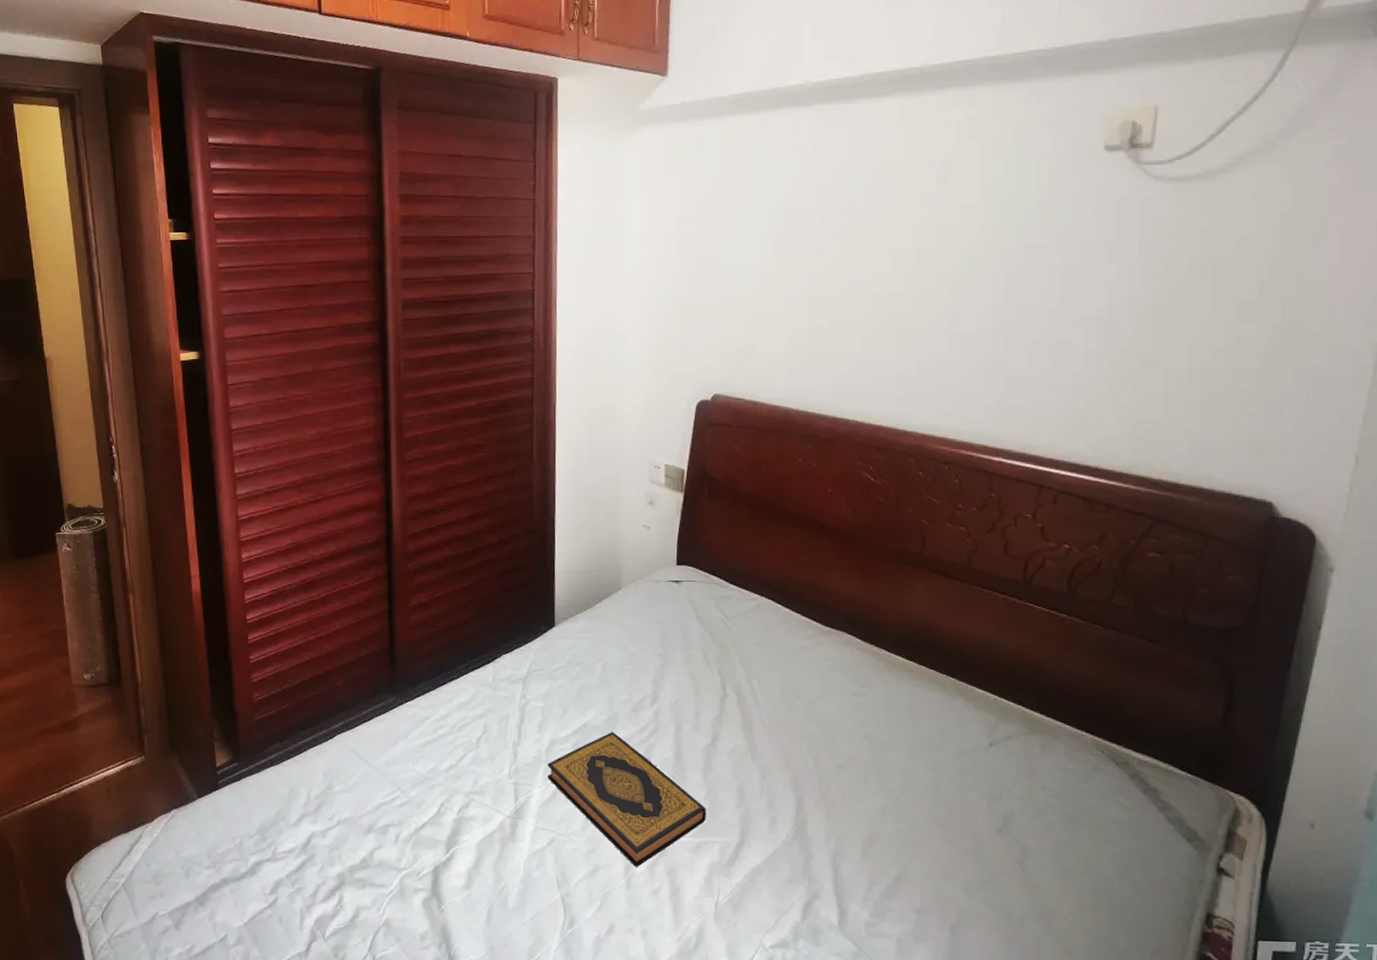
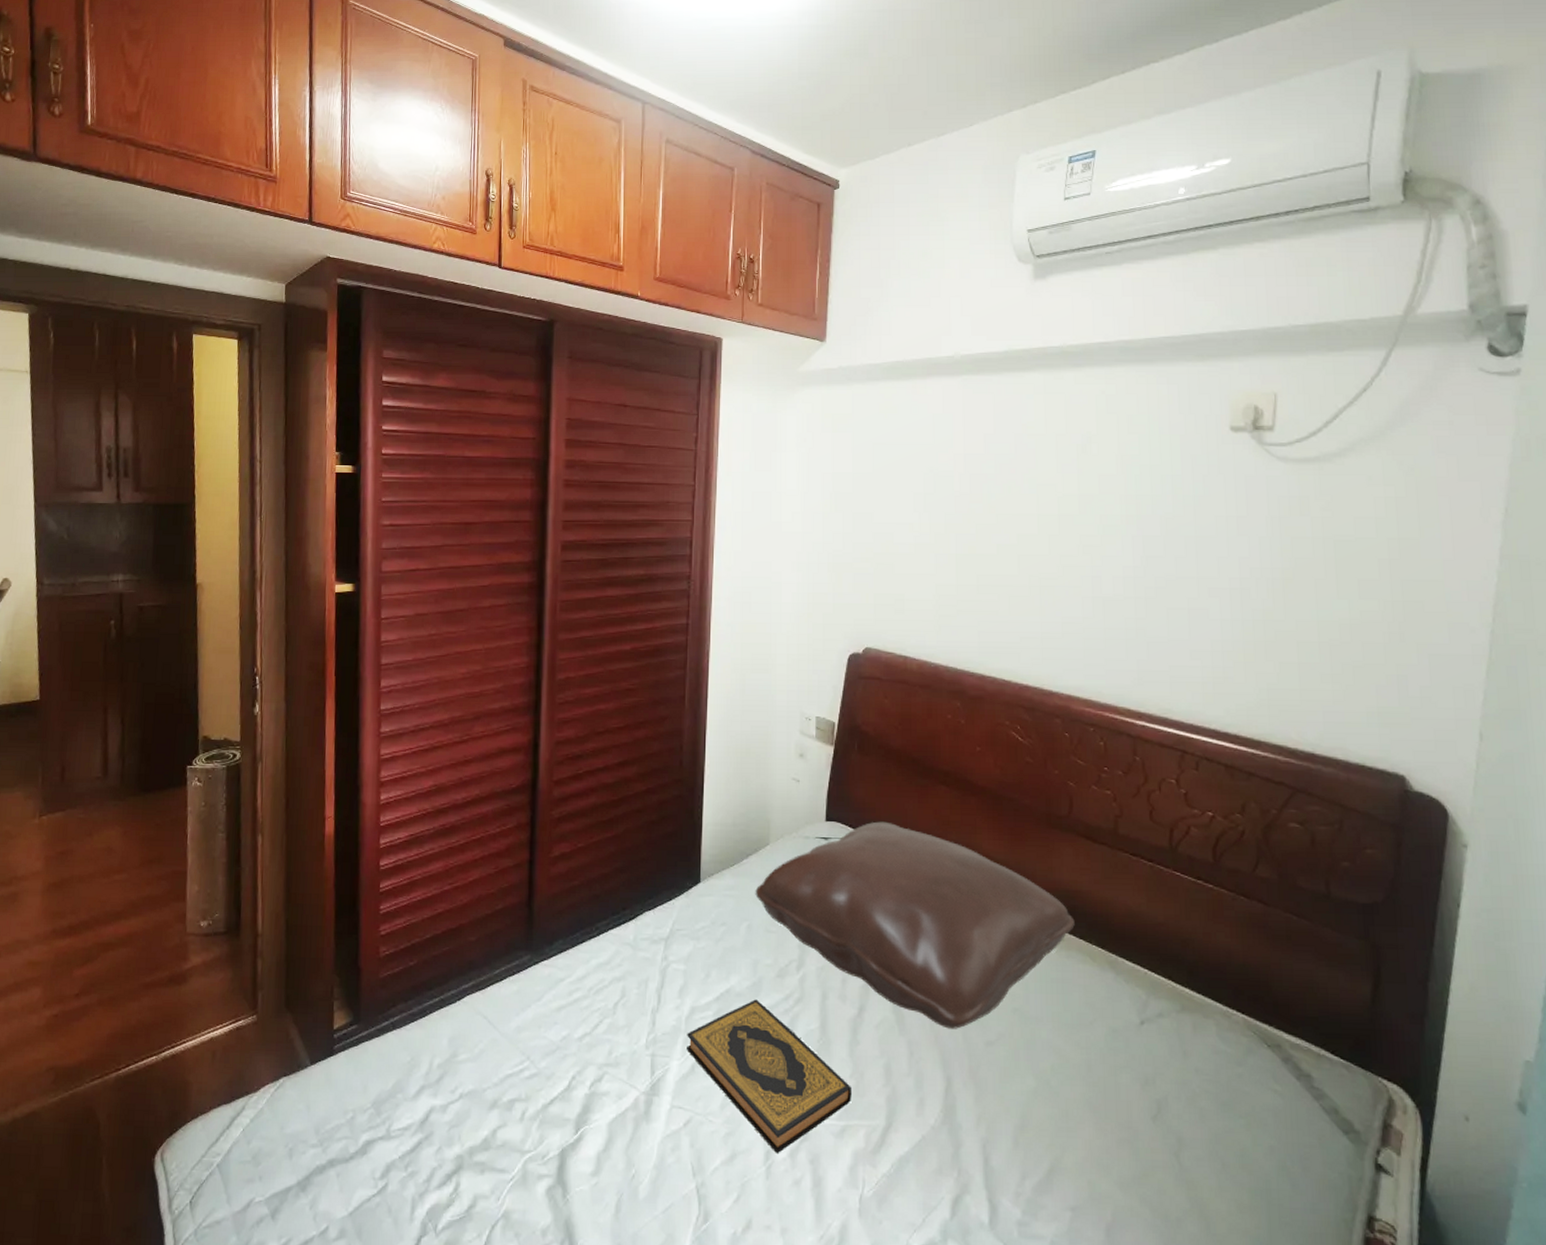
pillow: none [609,564,926,754] -> present [755,821,1075,1029]

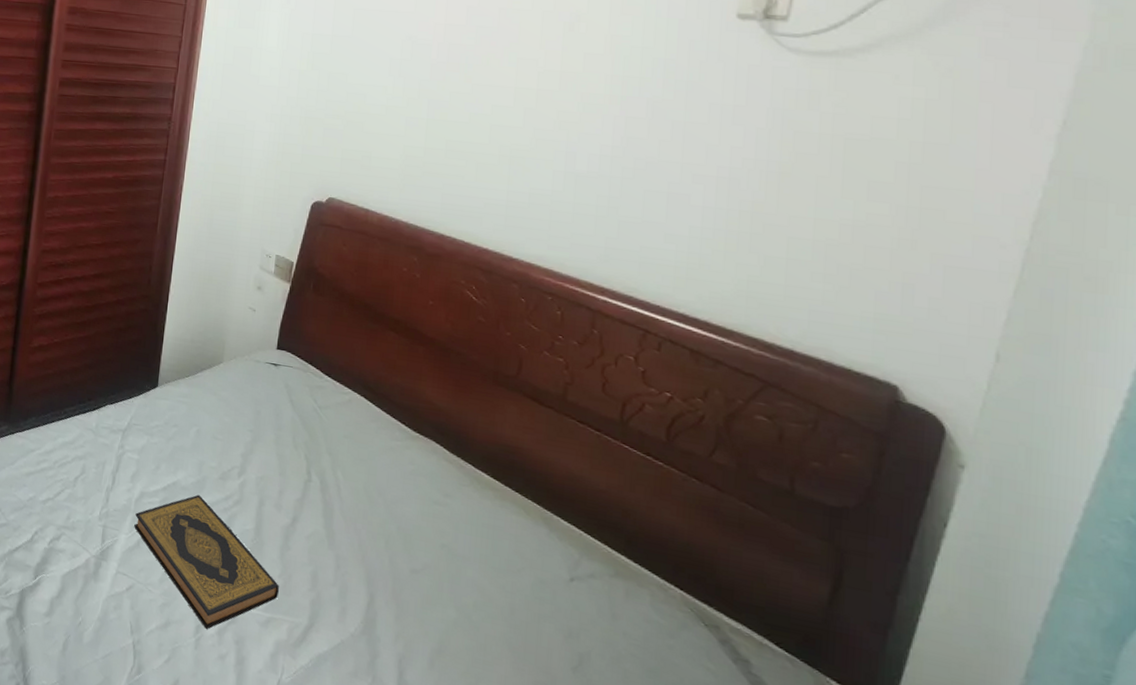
pillow: present [755,821,1075,1029] -> none [206,356,512,553]

